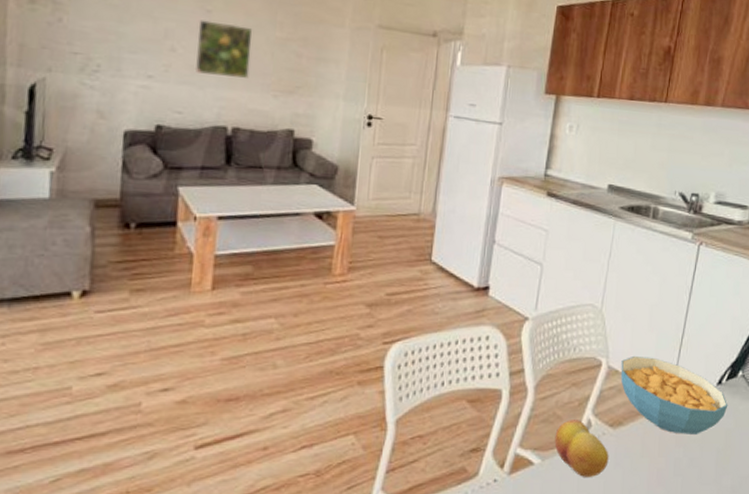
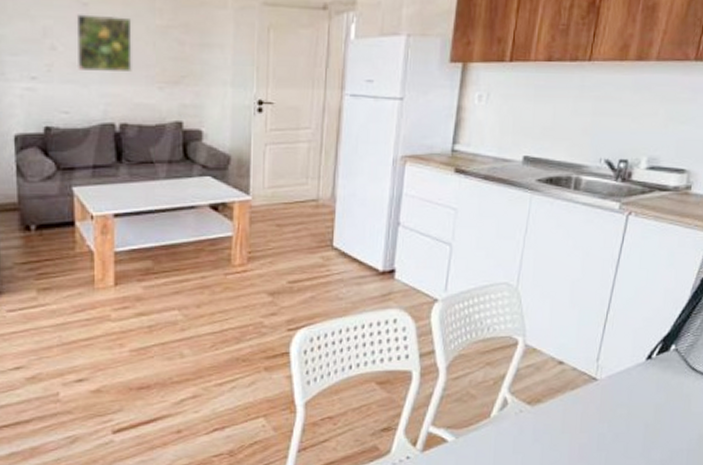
fruit: present [554,420,609,477] -> none [468,398,527,453]
cereal bowl: present [620,355,728,434] -> none [539,333,659,410]

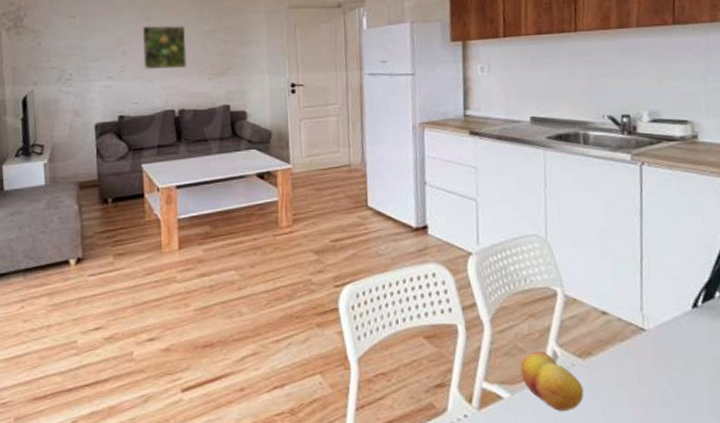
fruit: none [468,398,527,453] -> present [520,351,584,411]

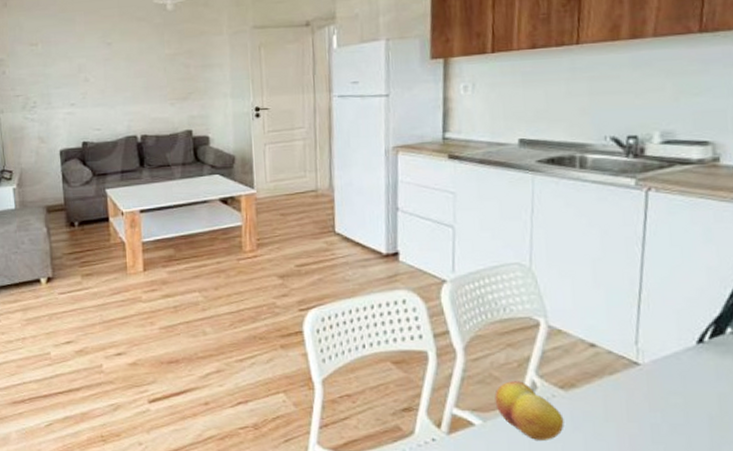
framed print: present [142,25,187,69] -> none [103,50,148,95]

